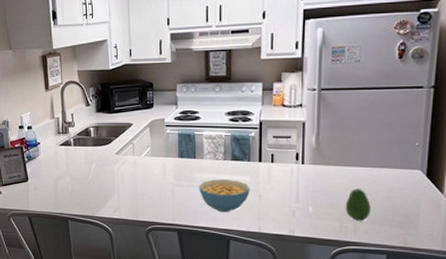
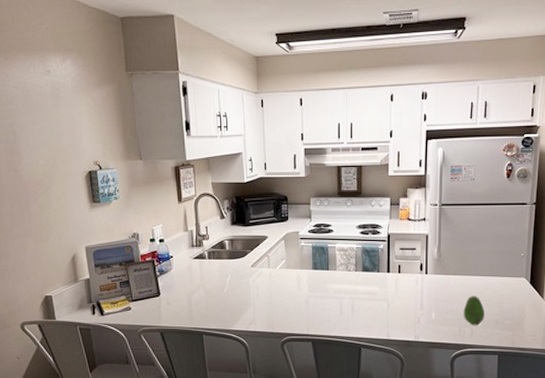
cereal bowl: present [199,179,250,212] -> none [332,290,380,321]

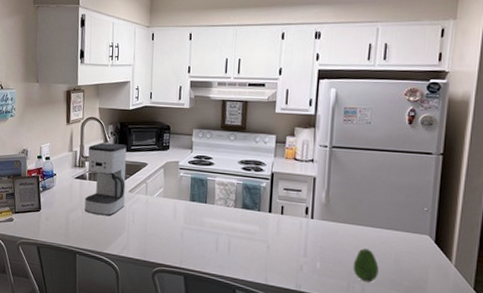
coffee maker: none [205,219,248,294] -> present [84,142,127,216]

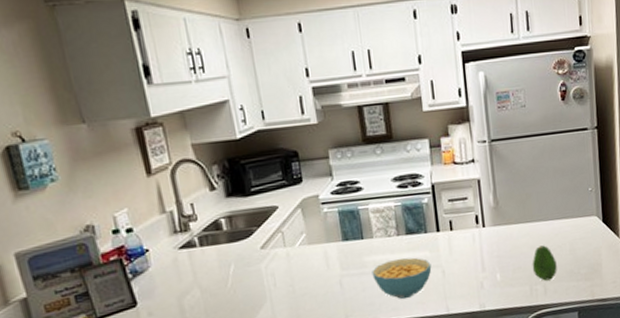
coffee maker: present [84,142,127,216] -> none [189,187,260,291]
cereal bowl: none [208,226,259,261] -> present [372,257,432,299]

